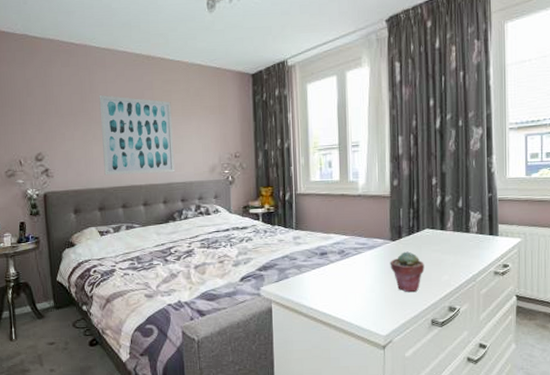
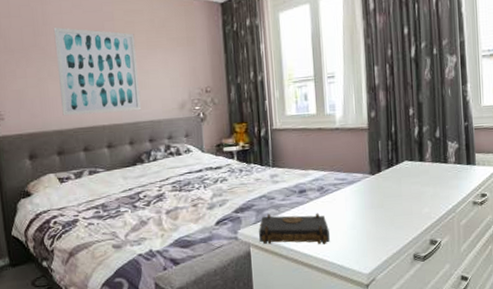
book: none [281,273,349,305] -> present [259,213,330,245]
potted succulent: present [390,251,425,293] -> none [370,185,405,228]

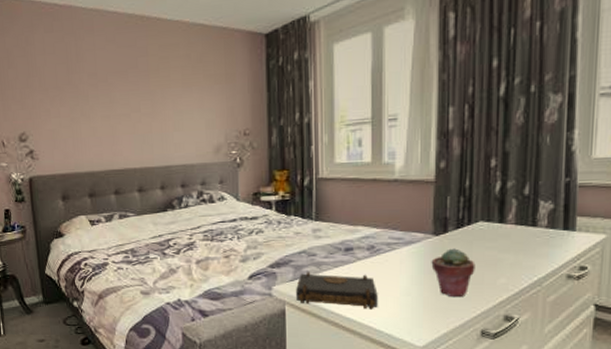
wall art: present [53,27,142,116] -> none [87,64,174,158]
potted succulent: none [370,185,405,228] -> present [431,248,475,298]

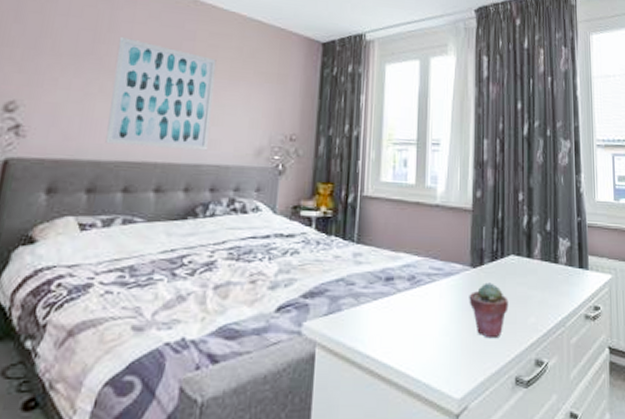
wall art: none [87,64,174,158] -> present [105,37,217,151]
book: present [296,271,378,310] -> none [329,303,417,353]

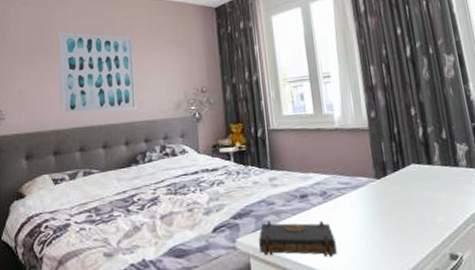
book: none [329,303,417,353] -> present [259,220,337,257]
potted succulent: present [469,282,509,339] -> none [377,190,417,239]

